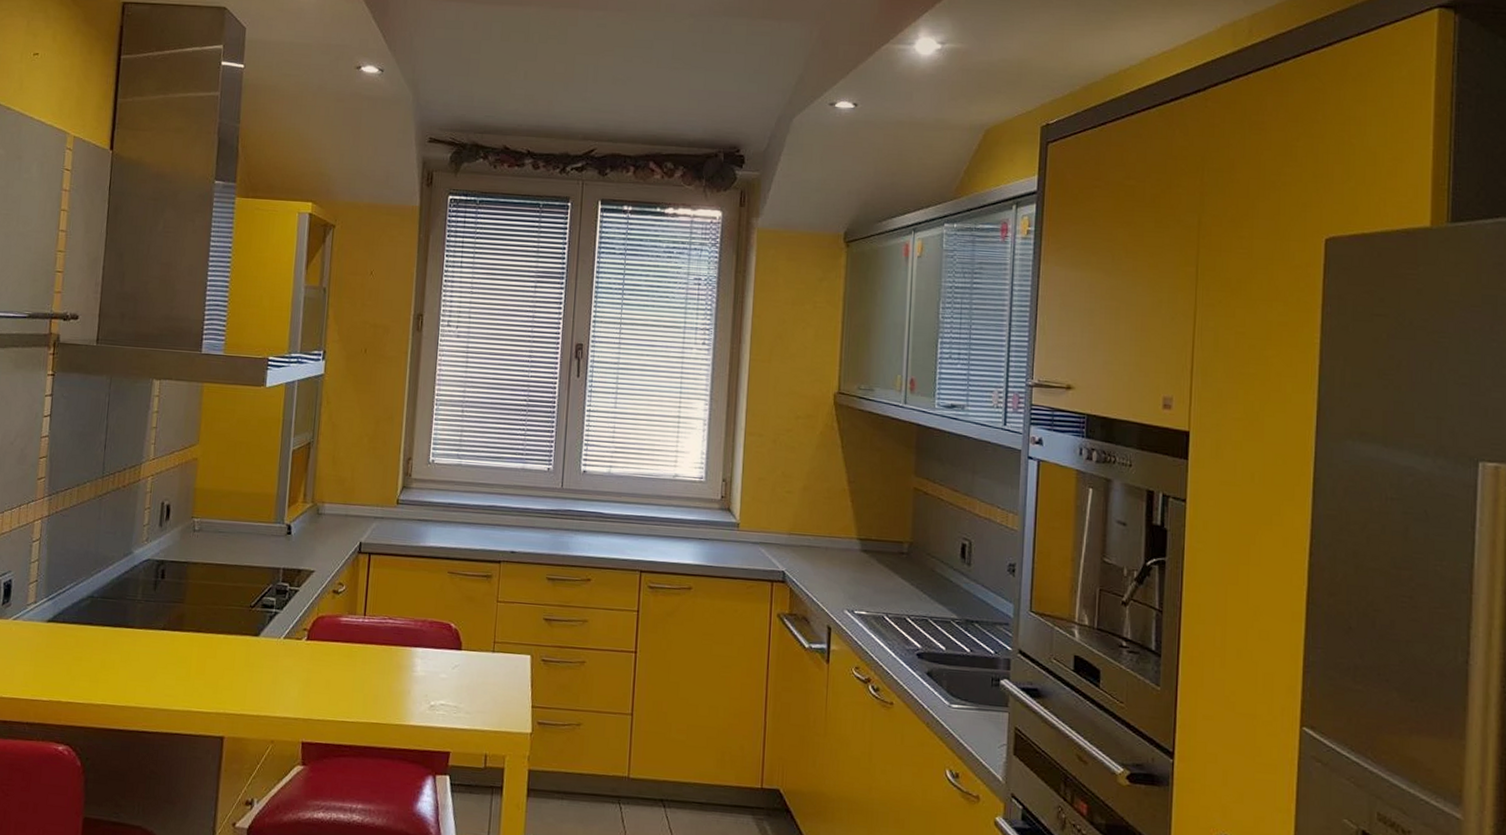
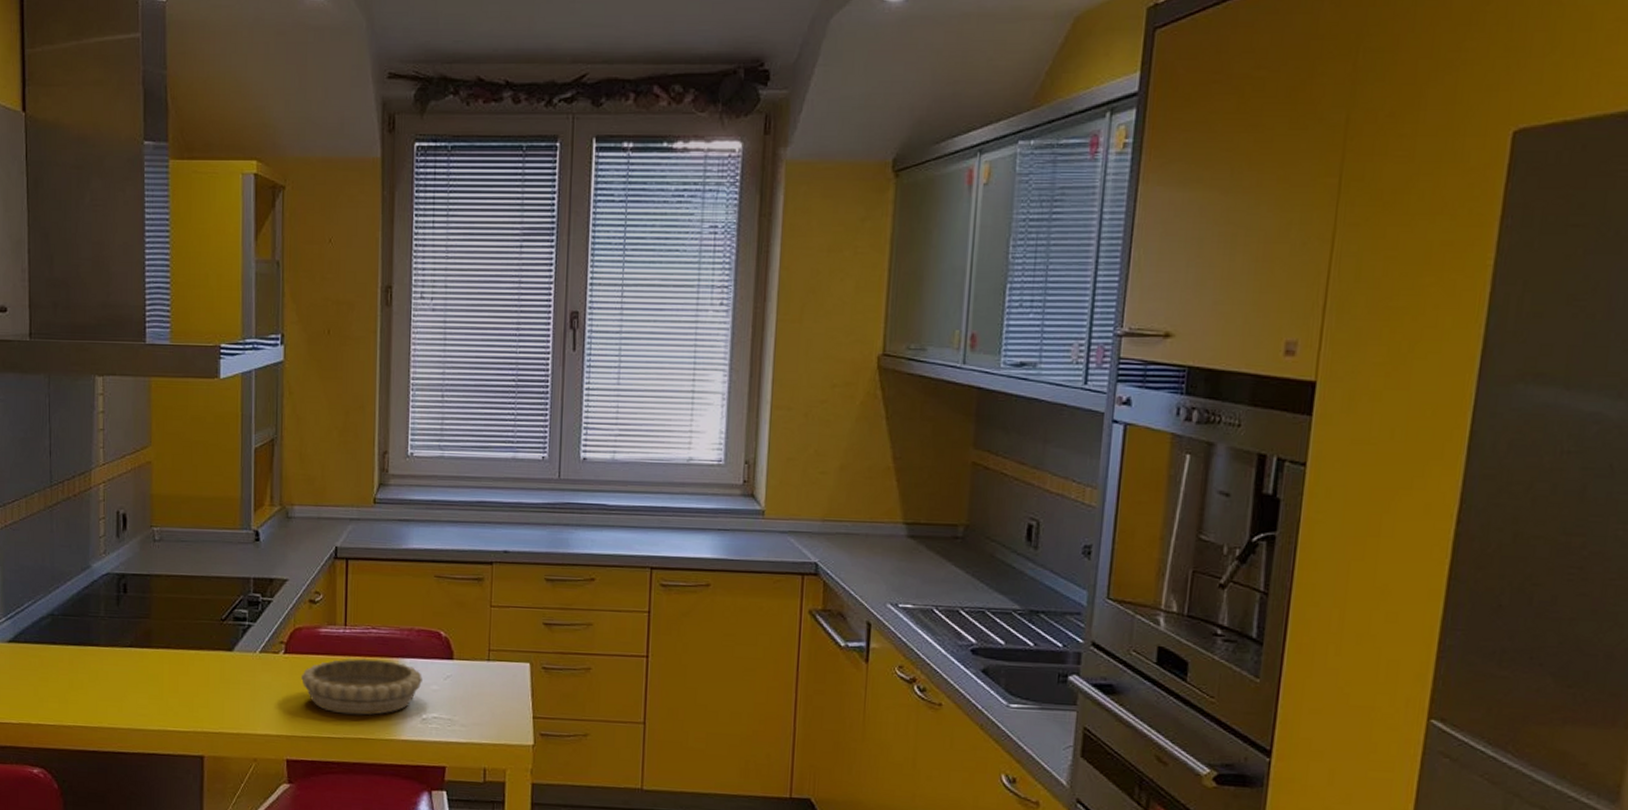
decorative bowl: none [321,647,433,701] -> present [301,658,422,715]

